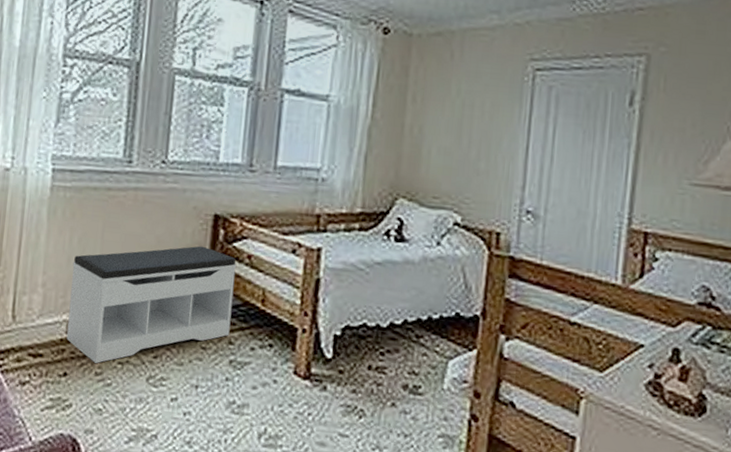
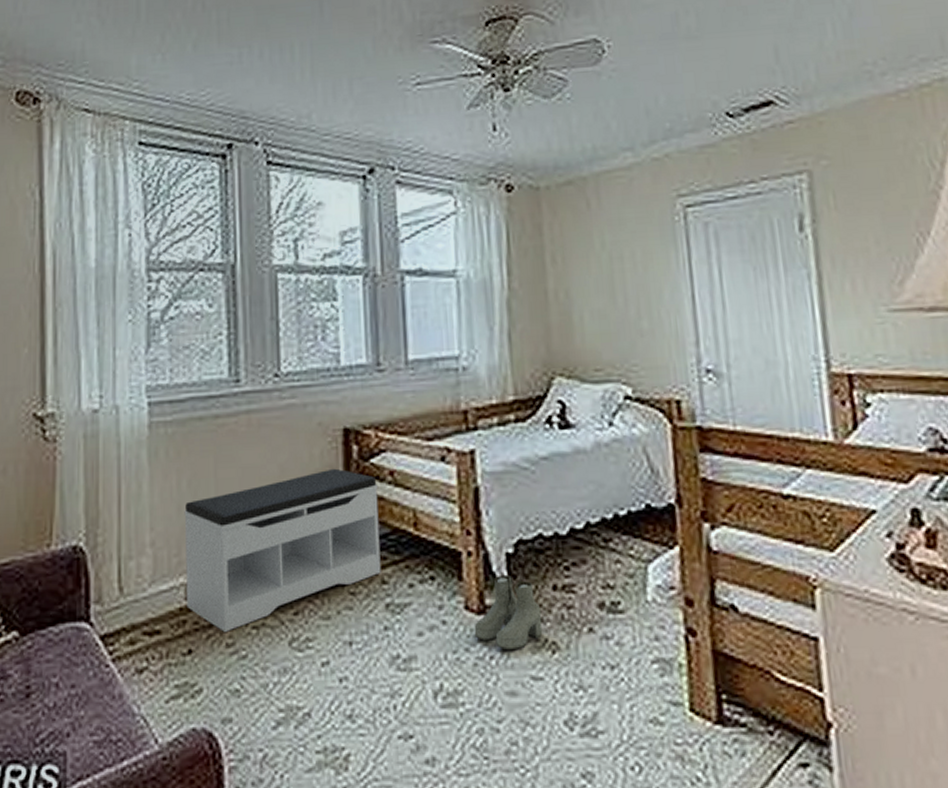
boots: none [298,351,356,411] -> present [474,574,543,650]

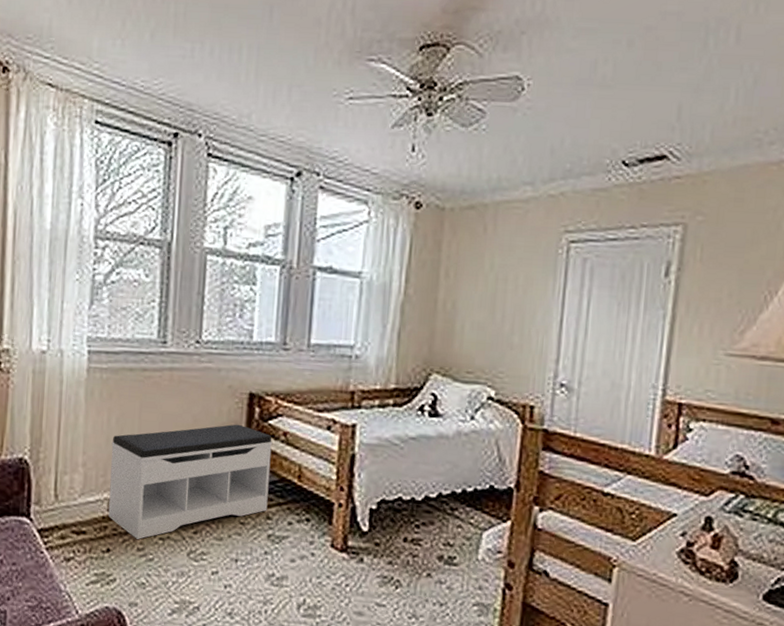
boots: present [474,574,543,650] -> none [335,524,392,582]

